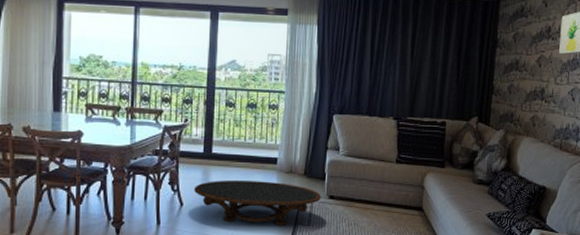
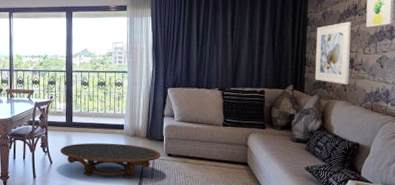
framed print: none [501,46,544,119] -> present [314,22,351,85]

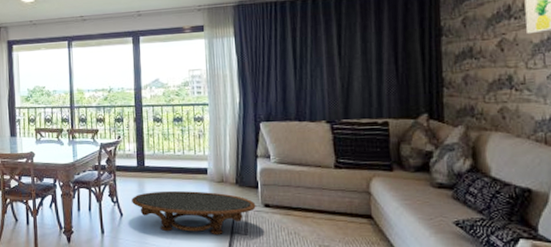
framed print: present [314,22,351,85] -> none [454,28,508,111]

